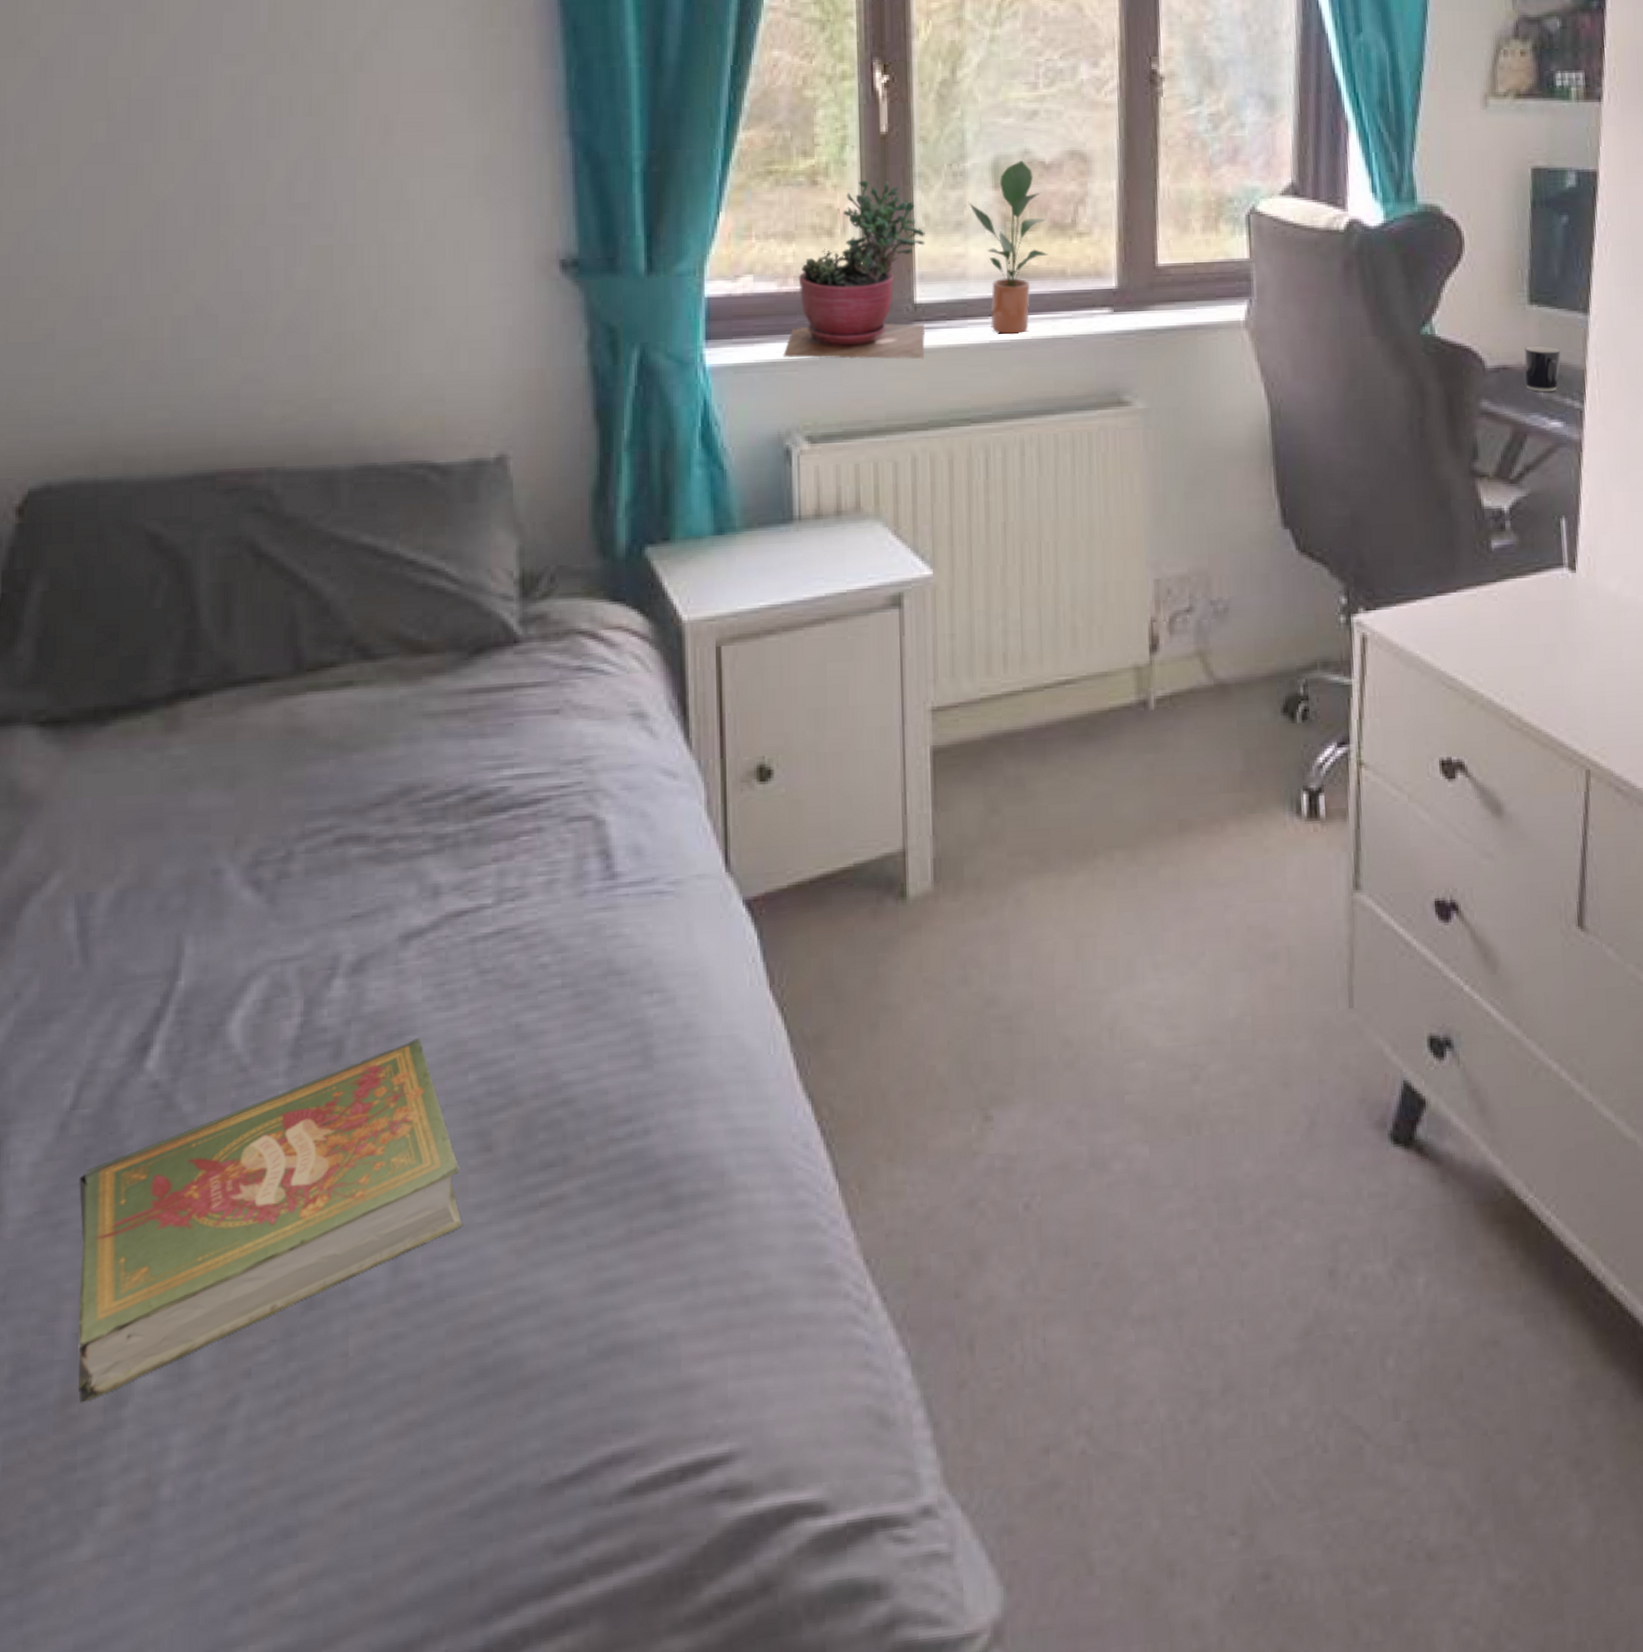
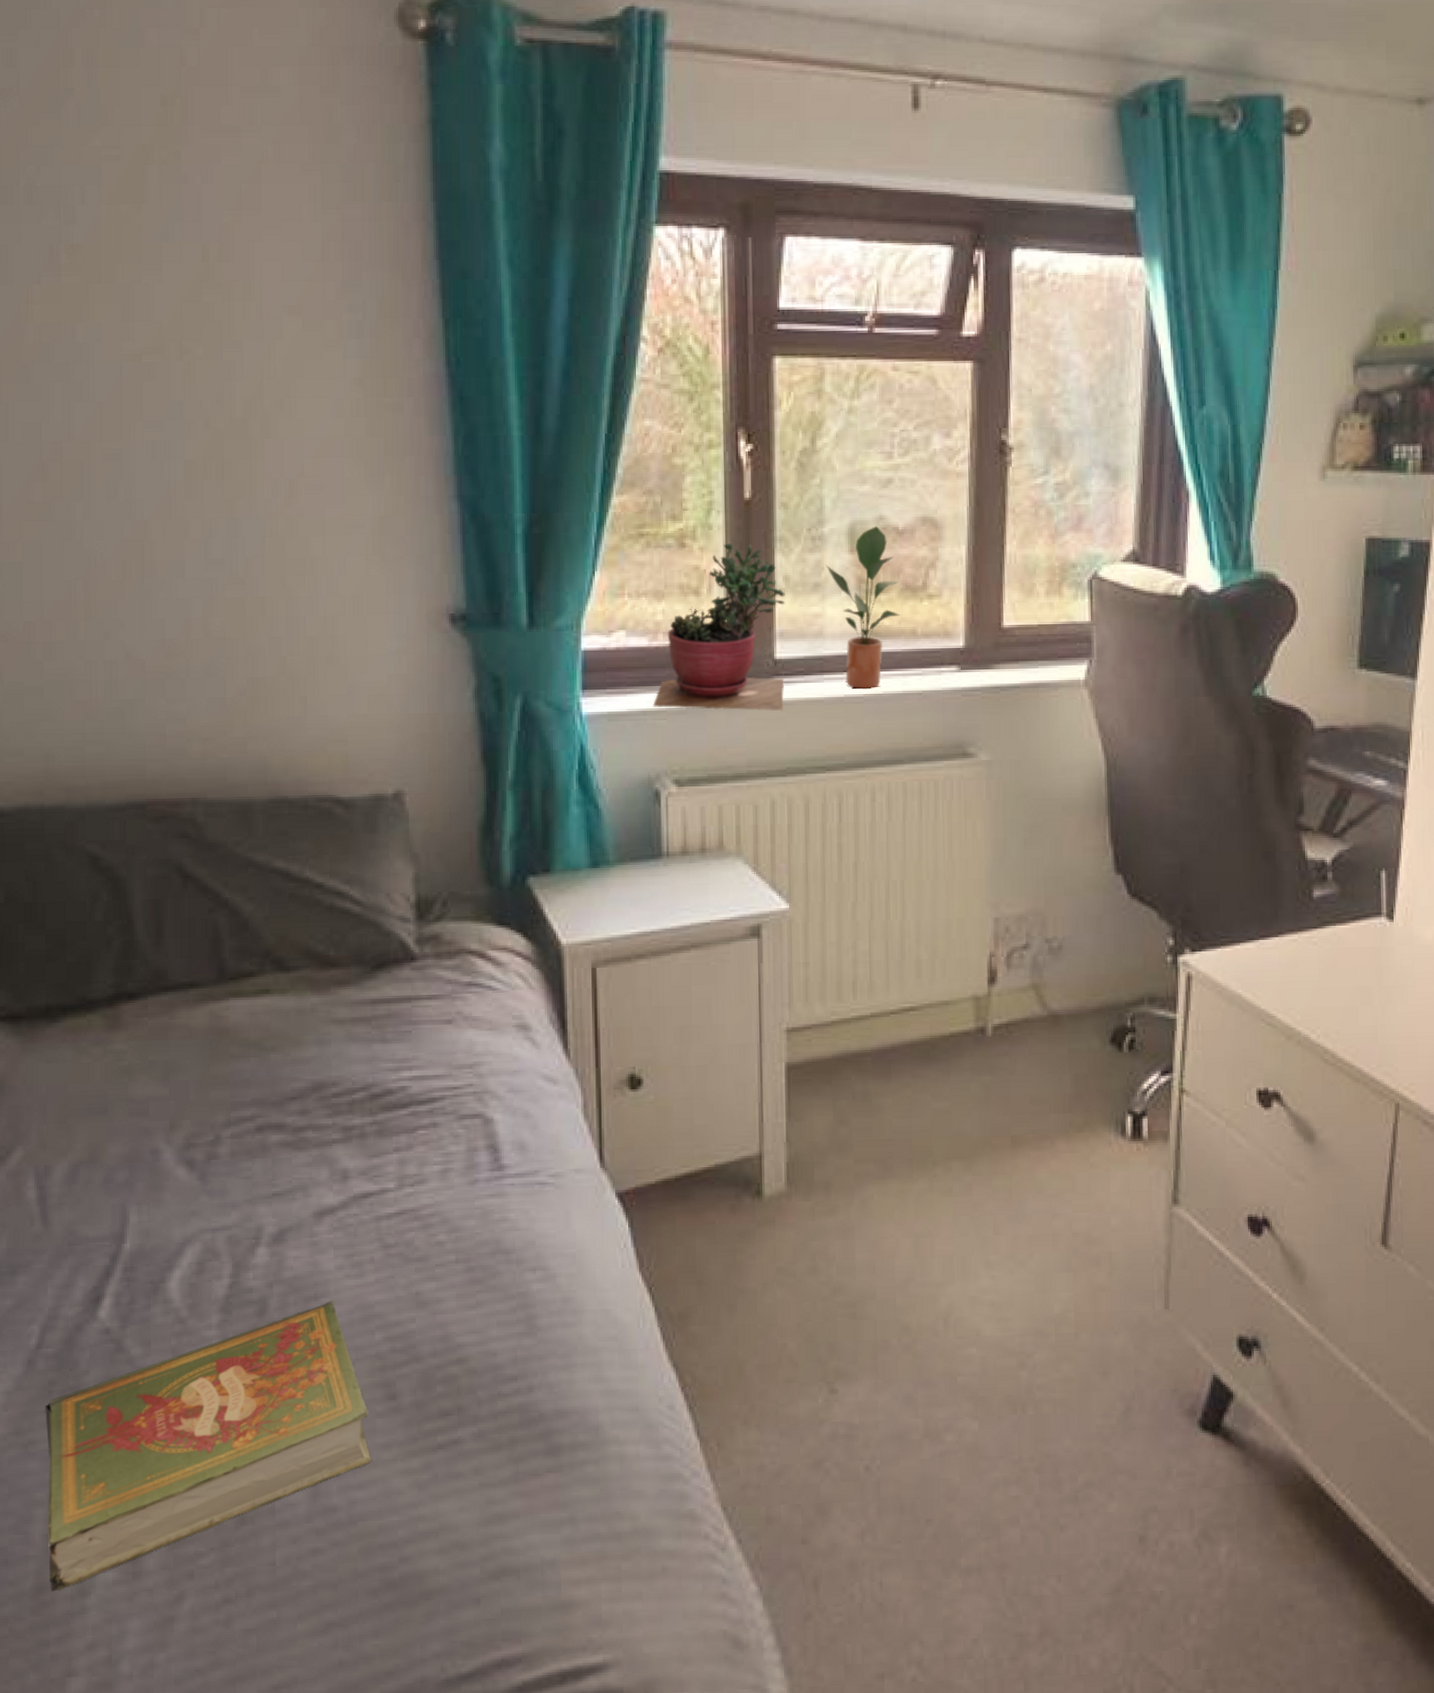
mug: present [1524,345,1562,392] -> none [1352,708,1388,752]

